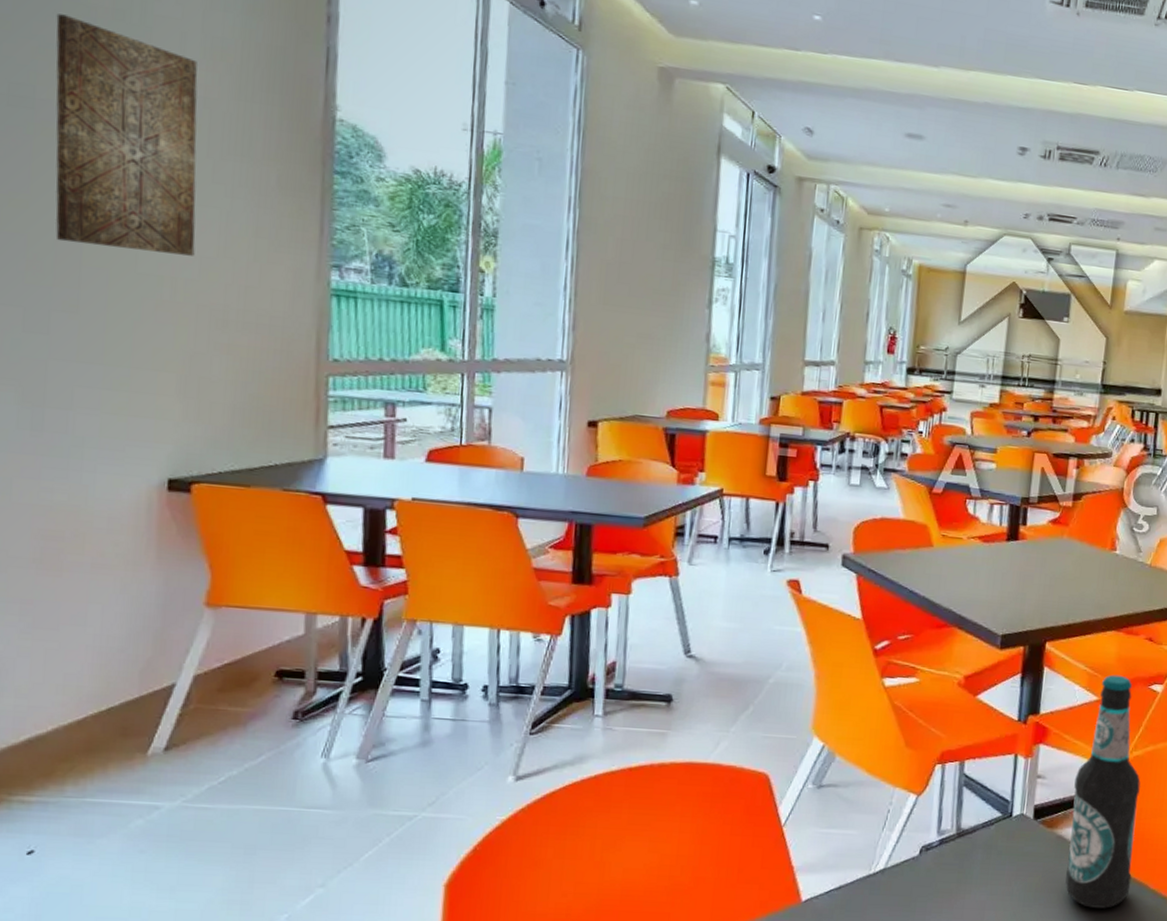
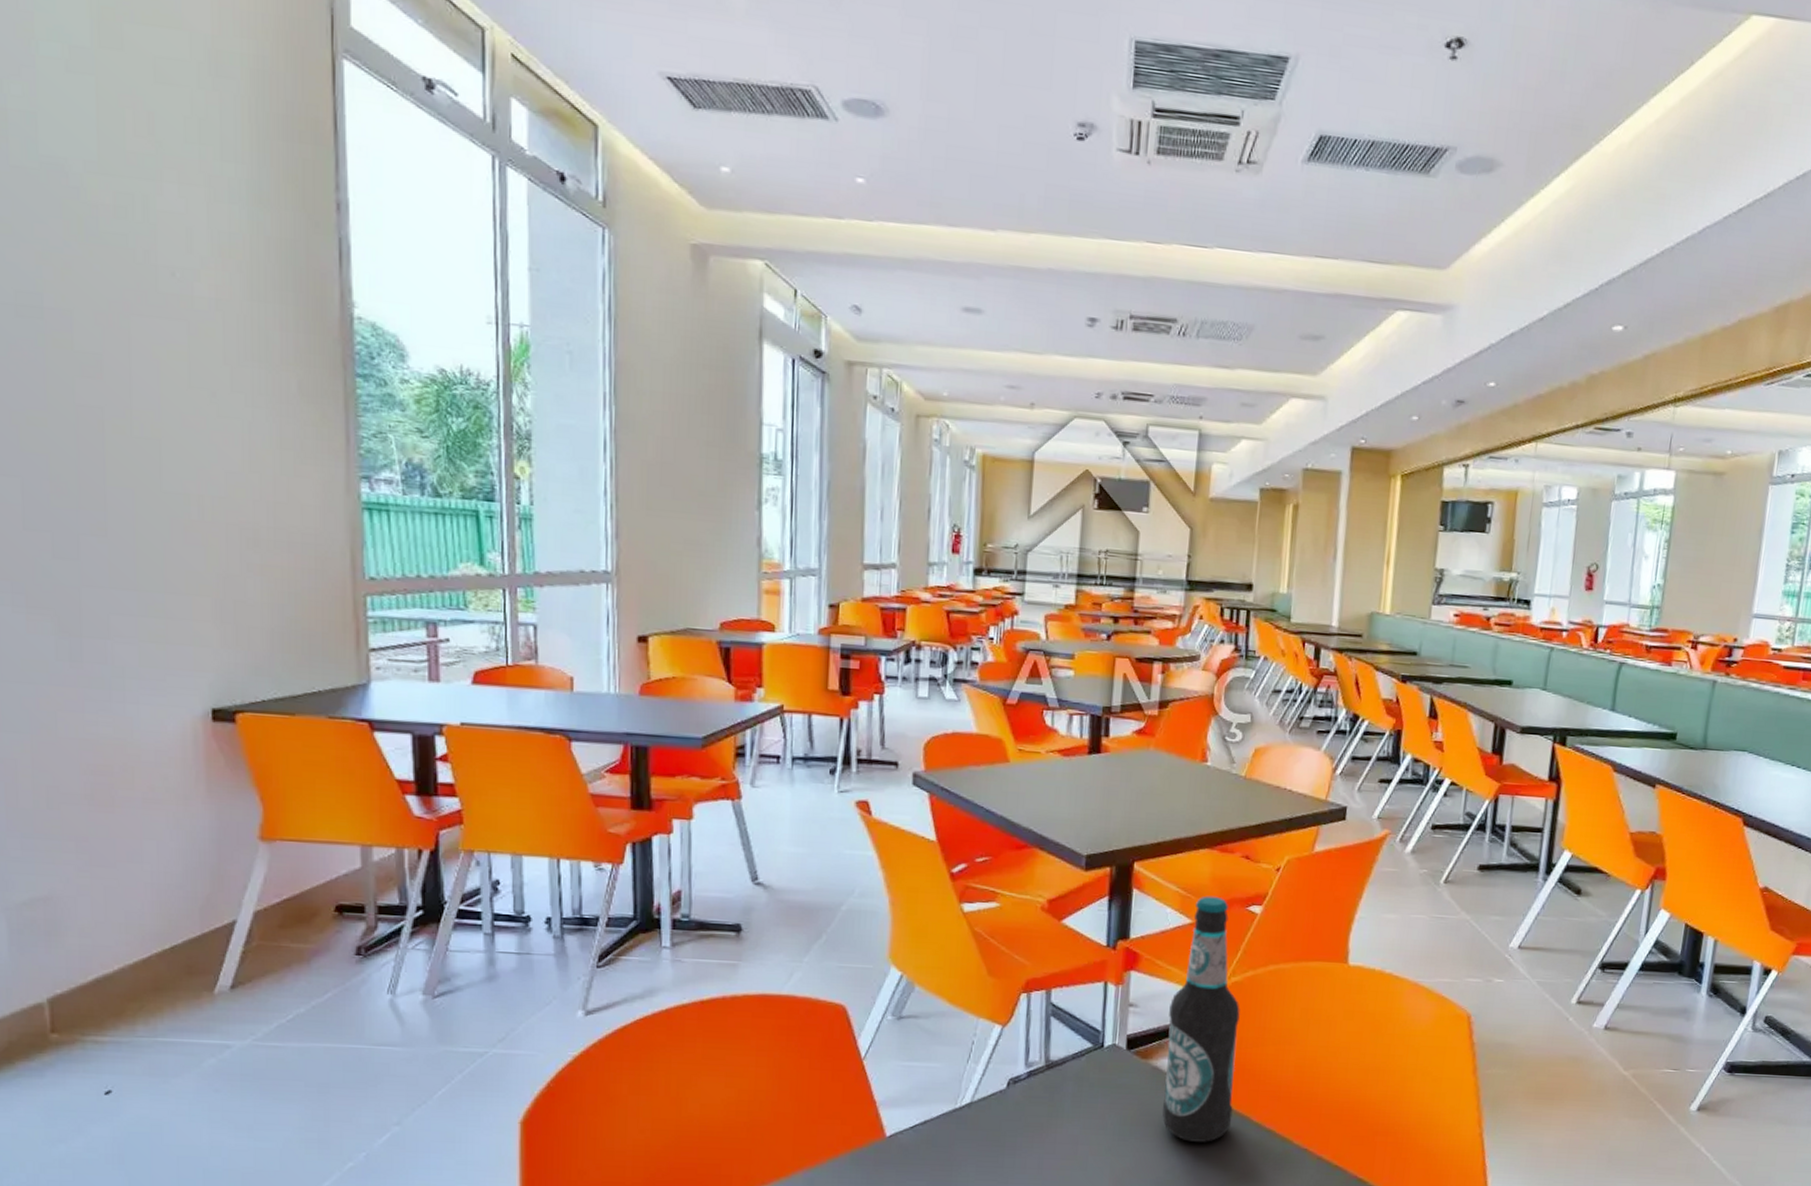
wall art: present [55,13,198,256] -> none [57,214,219,472]

